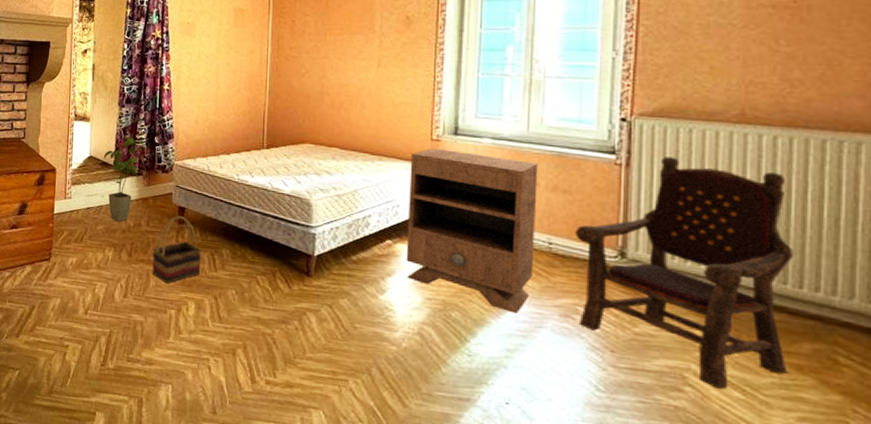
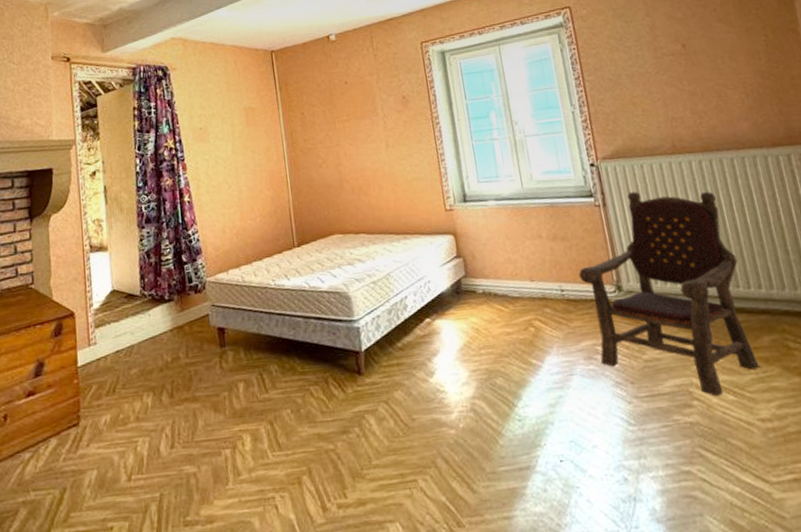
house plant: present [103,137,148,222] -> none [128,260,177,360]
basket: present [152,215,202,284] -> none [196,338,251,420]
nightstand: present [406,147,538,314] -> none [430,216,557,367]

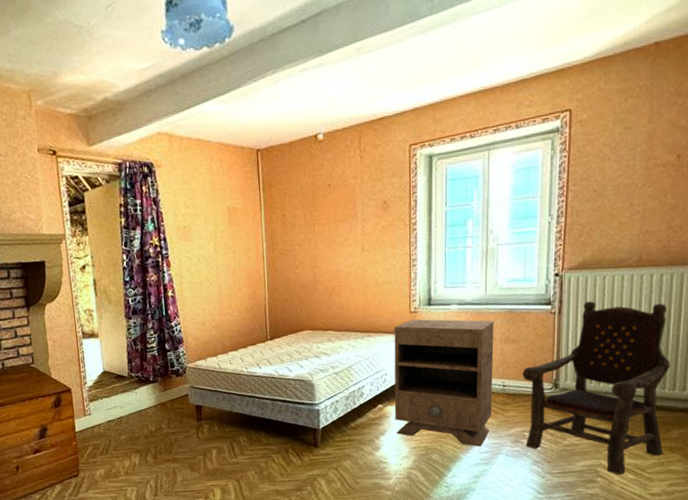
nightstand: none [430,216,557,367] -> present [394,319,494,447]

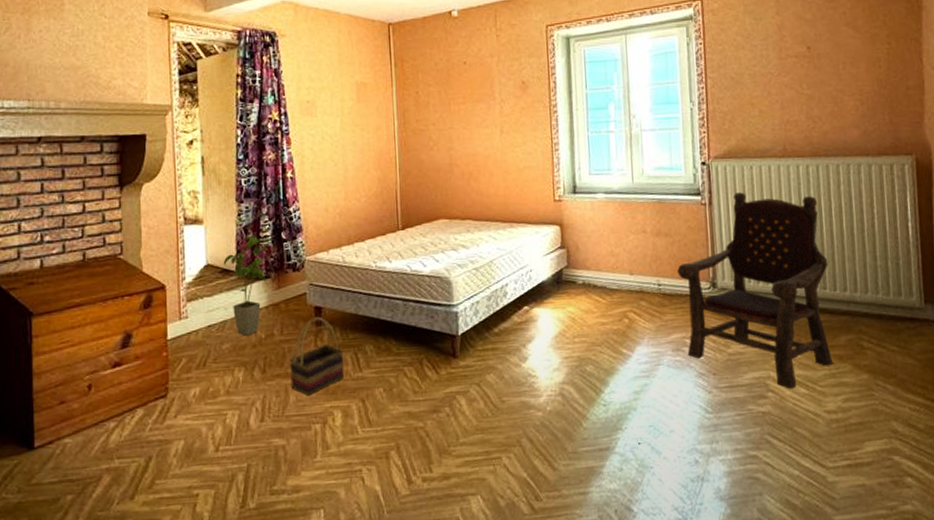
house plant: none [117,347,161,429] -> present [223,236,275,336]
basket: none [176,414,222,477] -> present [290,317,345,396]
nightstand: present [394,319,494,447] -> none [538,208,649,357]

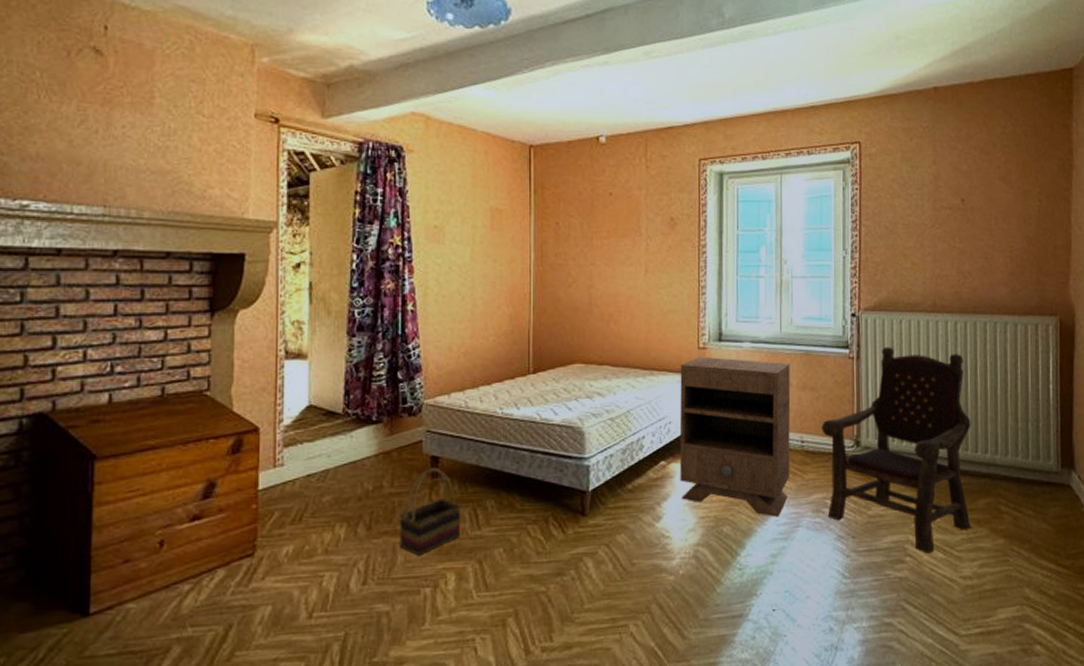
house plant: present [223,236,275,336] -> none [328,375,389,487]
nightstand: none [538,208,649,357] -> present [679,356,791,517]

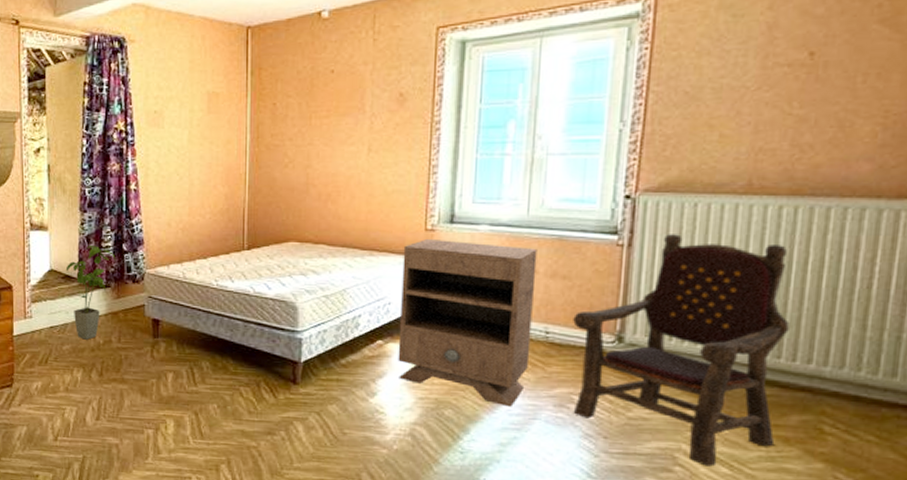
house plant: none [328,375,389,487] -> present [65,246,116,340]
basket: present [400,468,461,557] -> none [126,329,179,403]

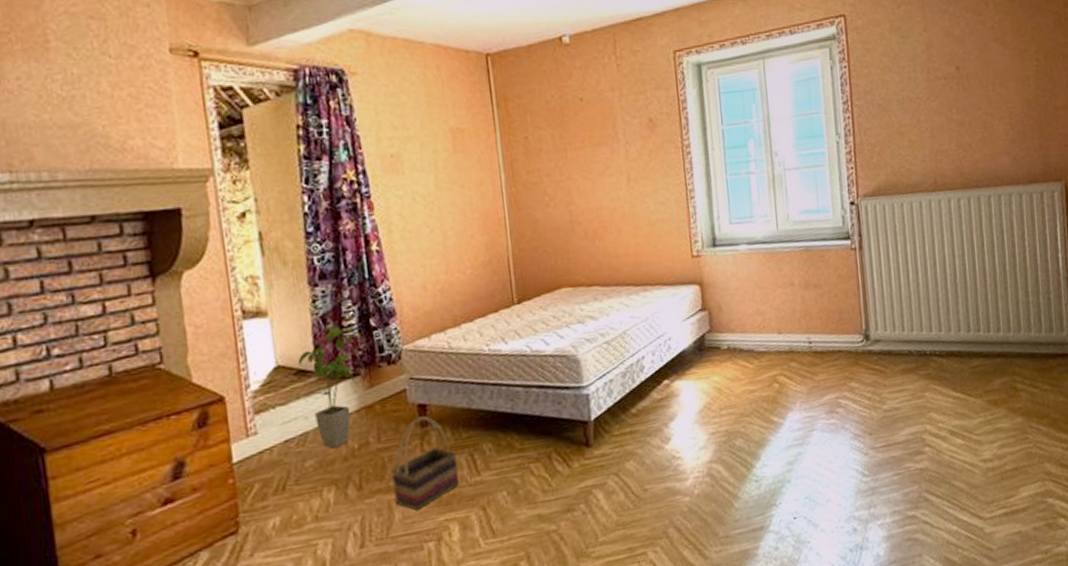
basket: none [126,329,179,403] -> present [391,416,460,511]
nightstand: present [398,238,538,407] -> none [674,261,800,424]
armchair: present [573,234,790,466] -> none [828,232,989,441]

